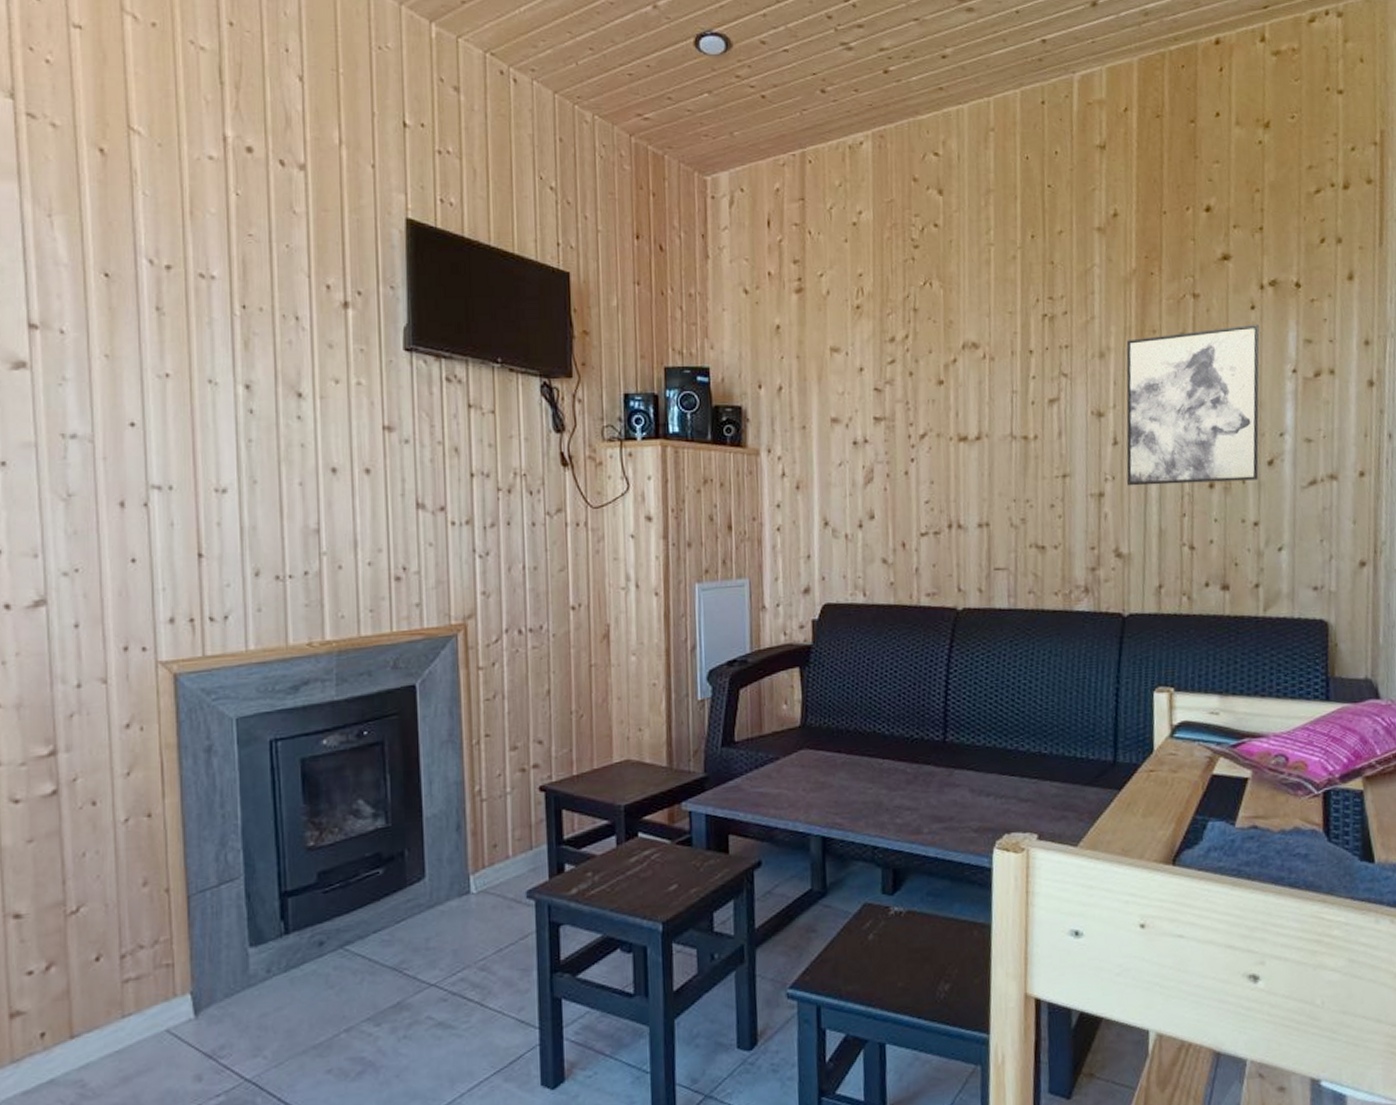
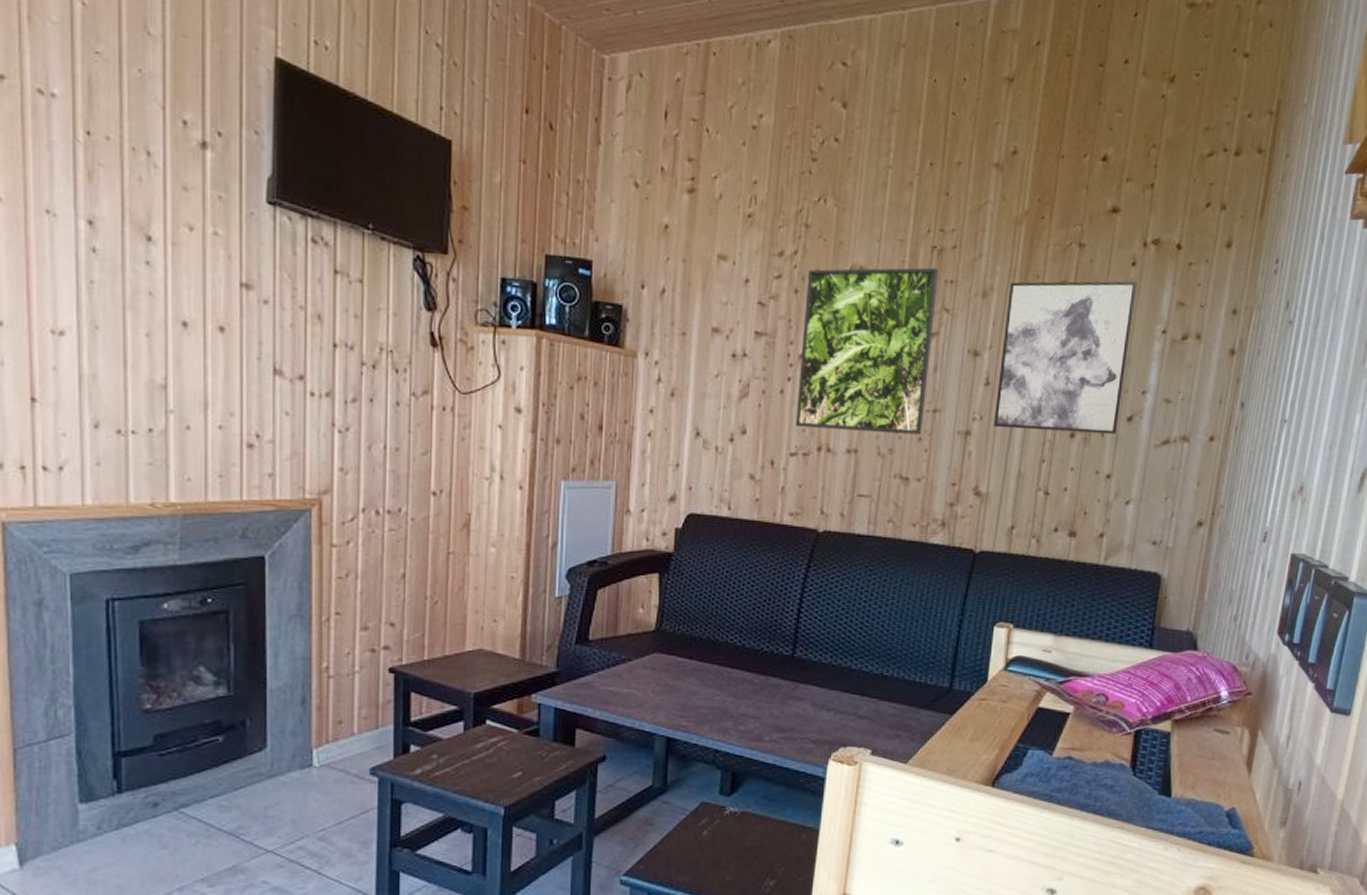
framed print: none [920,334,1054,507] -> present [796,267,939,435]

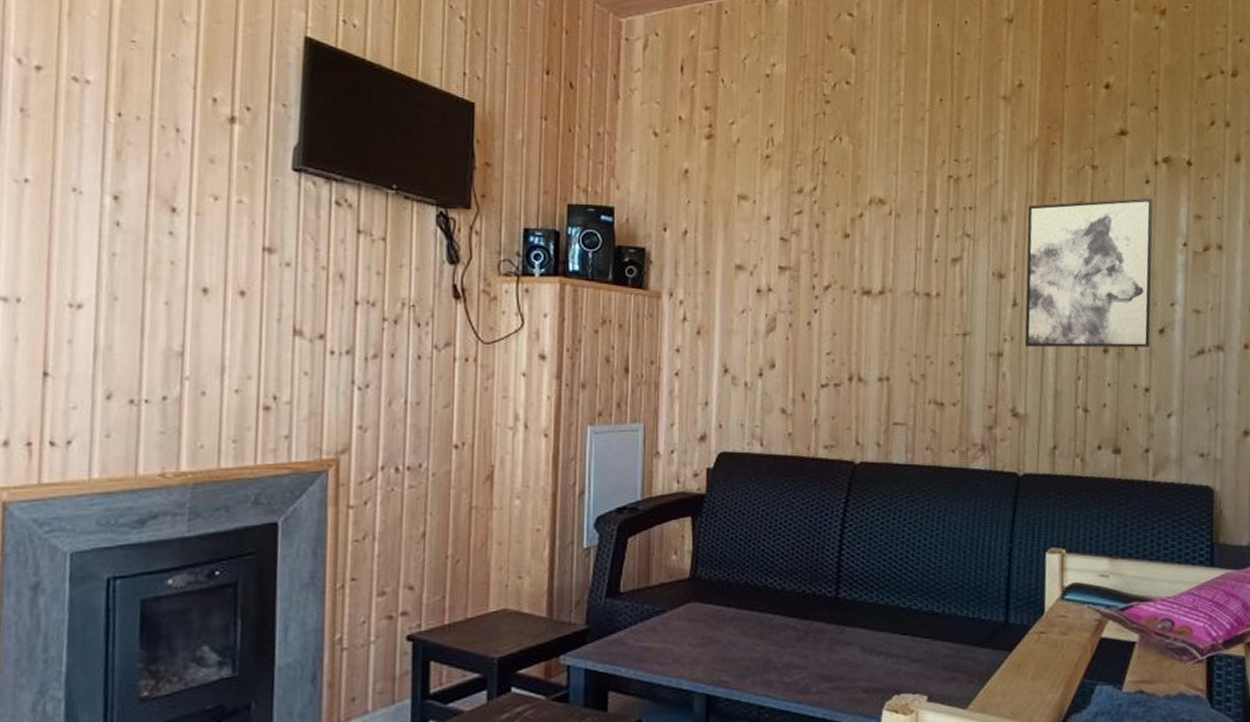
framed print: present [796,267,939,435] -> none [824,195,957,359]

